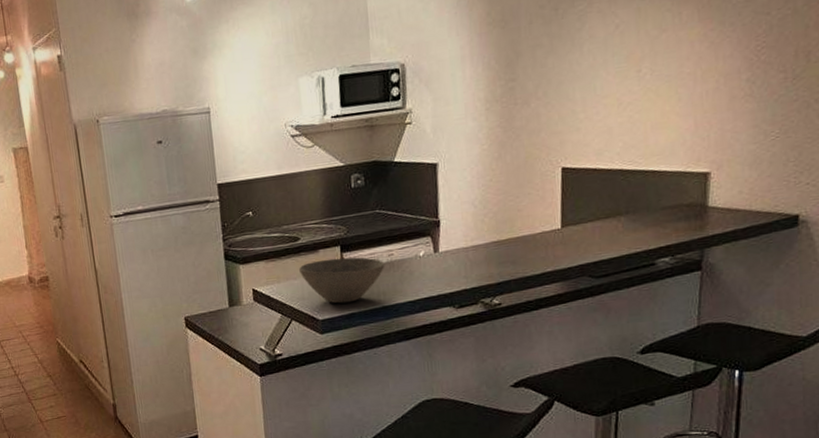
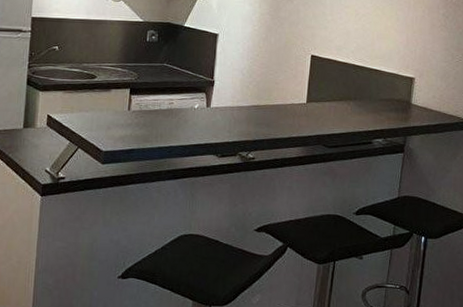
bowl: present [298,257,385,304] -> none [91,98,165,140]

